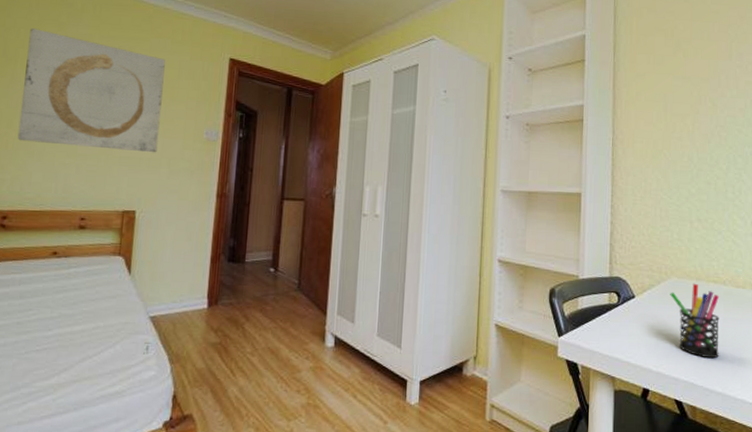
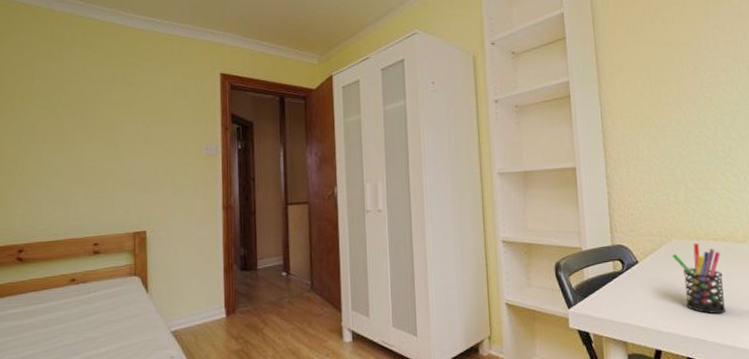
wall art: present [17,28,165,153] -> none [24,65,160,176]

